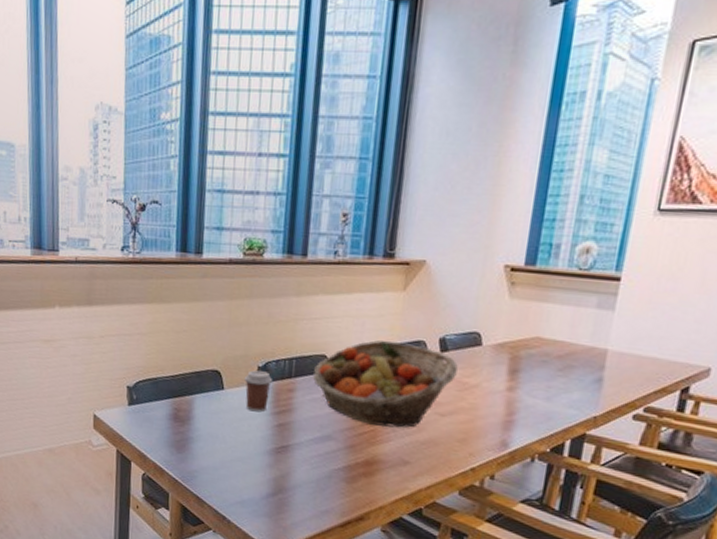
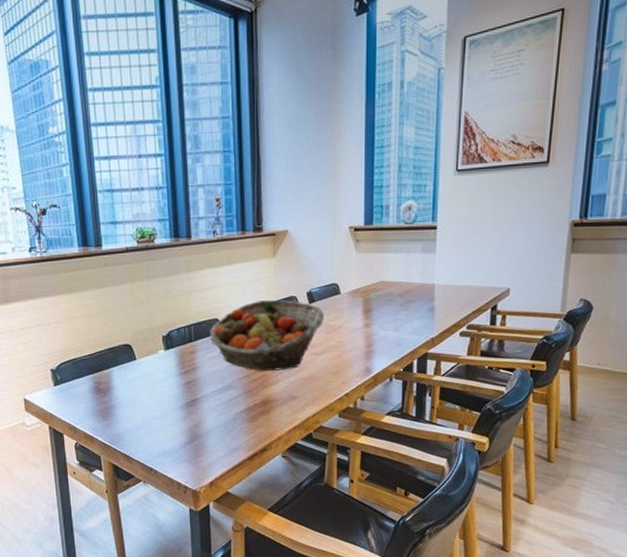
coffee cup: present [243,370,273,412] -> none [152,339,177,375]

